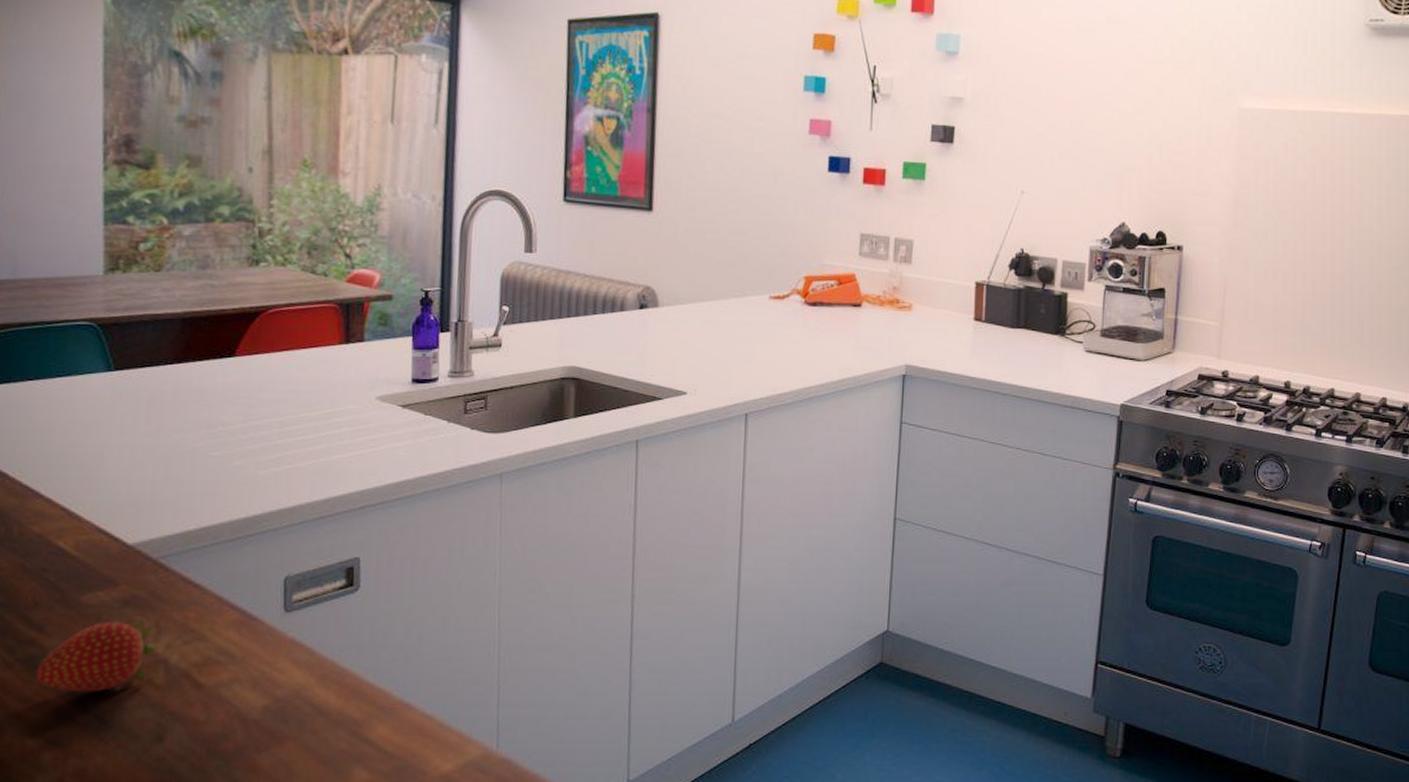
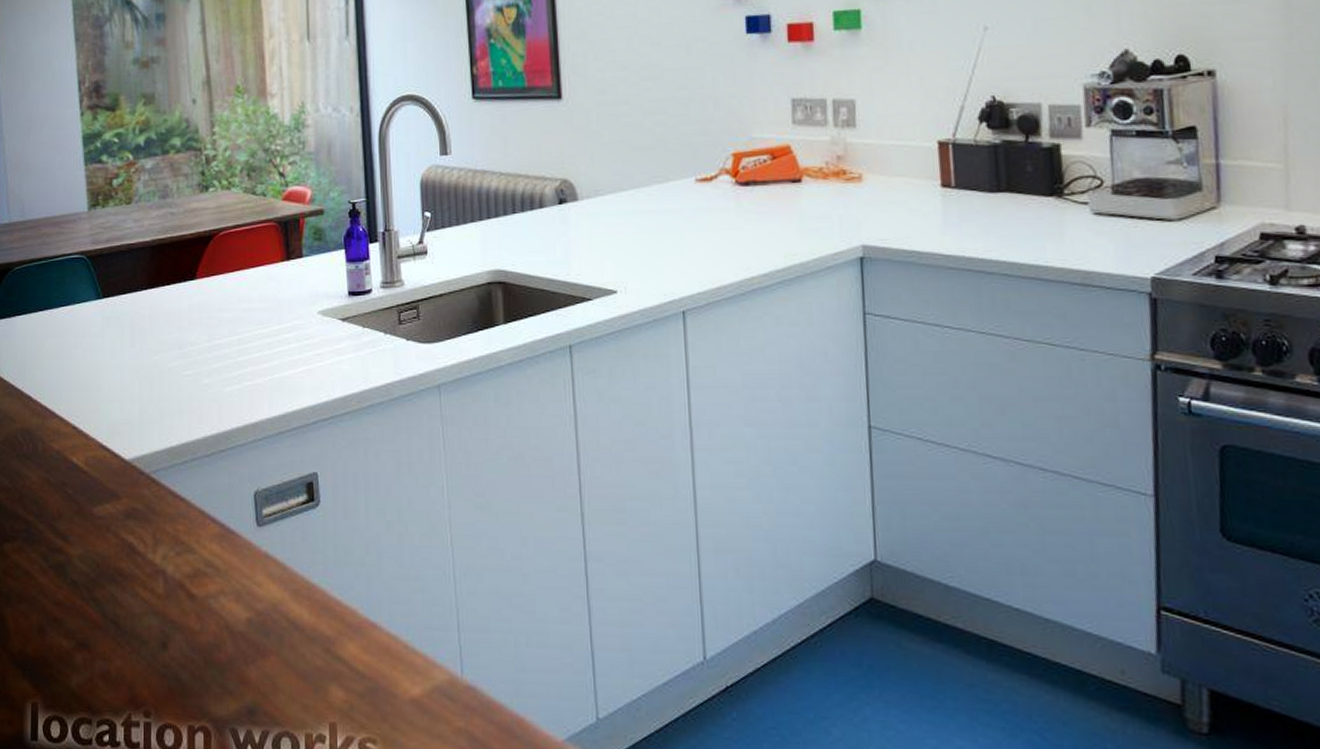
fruit: present [36,619,159,692] -> none [65,530,157,599]

